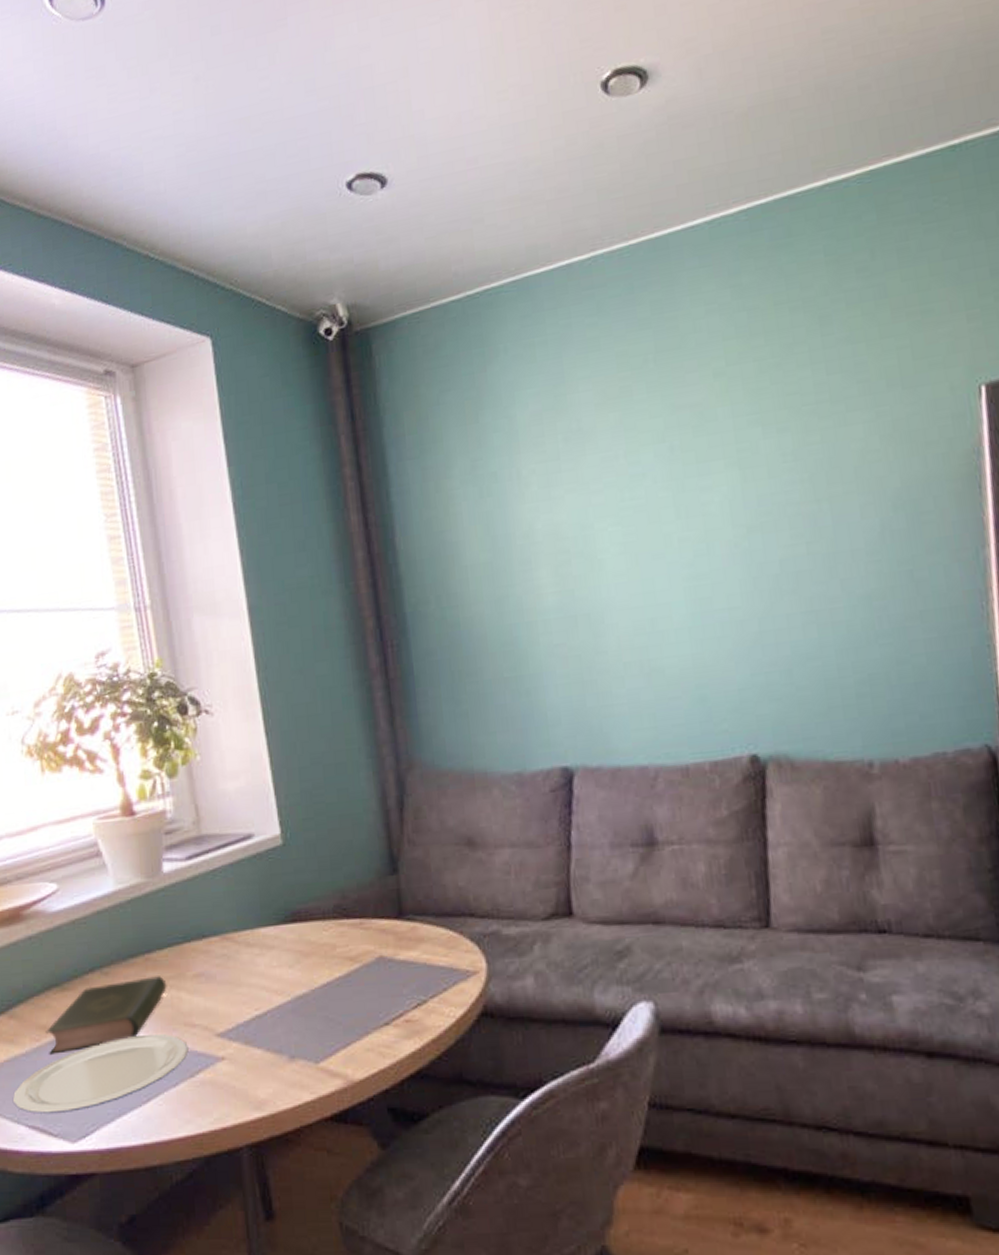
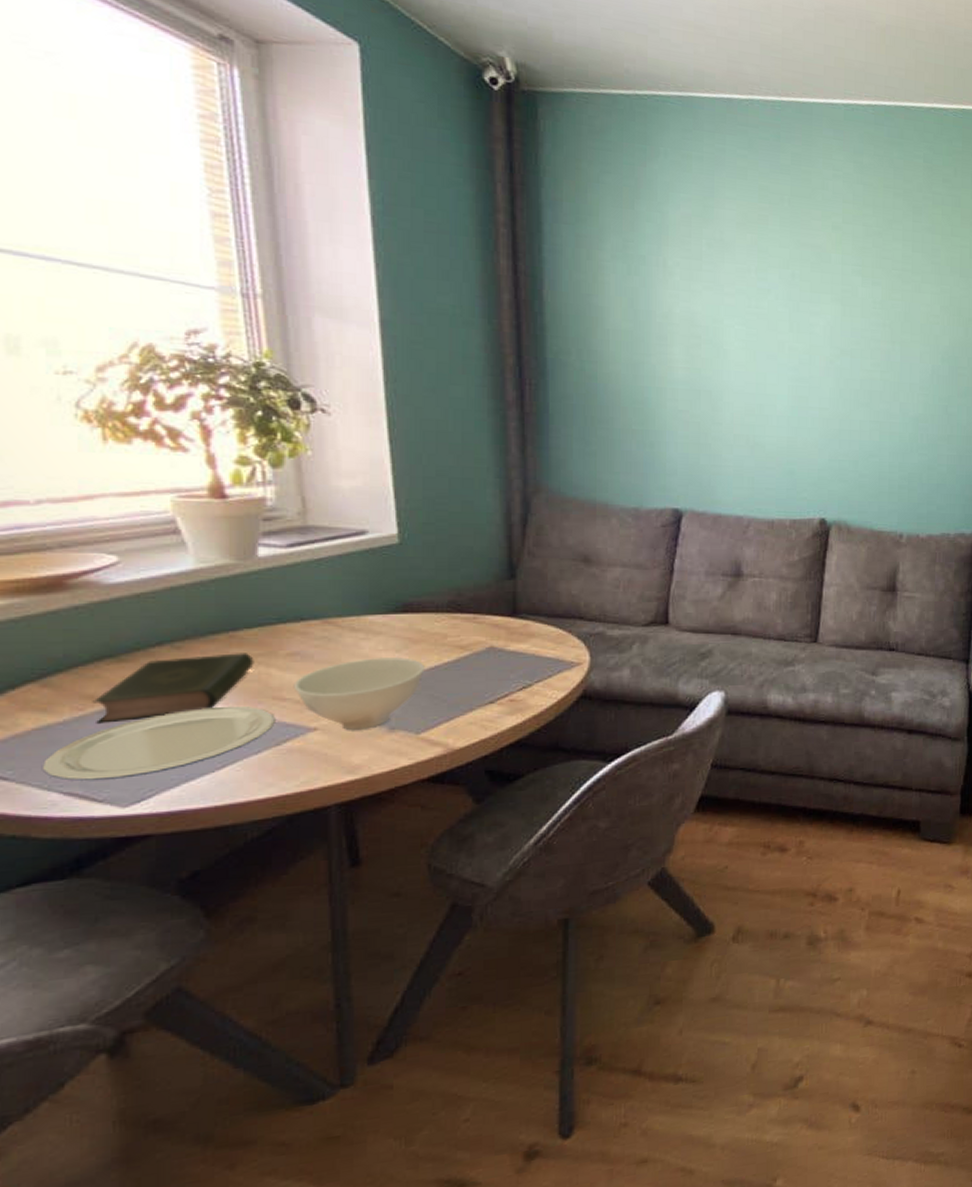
bowl: none [201,974,318,1059] -> present [293,657,425,730]

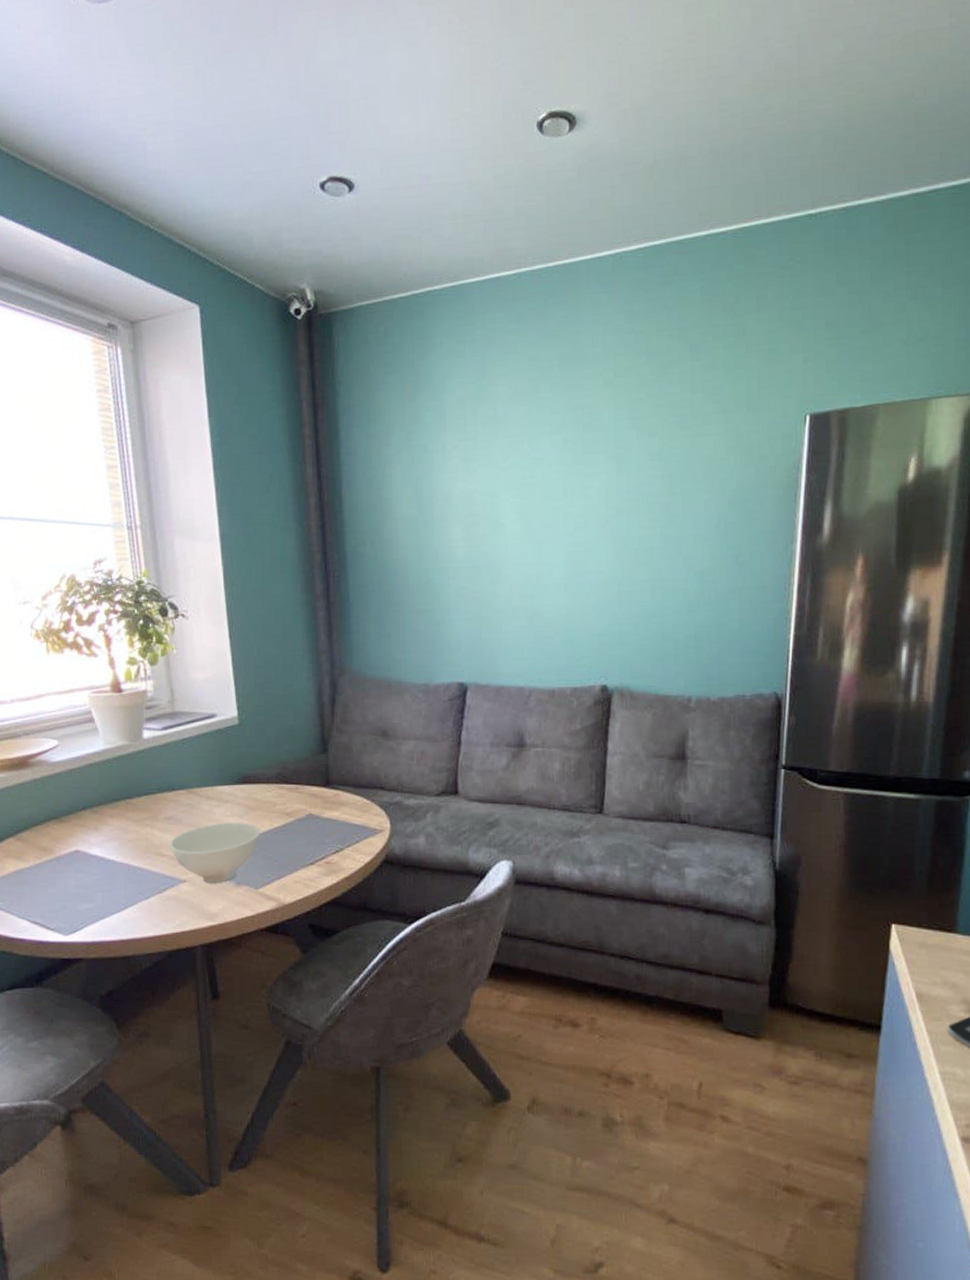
plate: present [43,705,276,781] -> none [19,859,158,914]
book: present [92,653,254,724] -> none [46,817,143,870]

